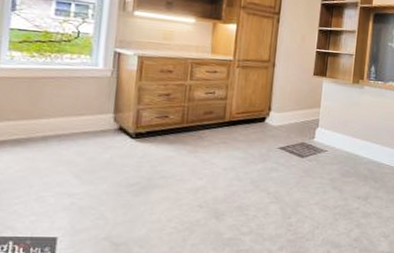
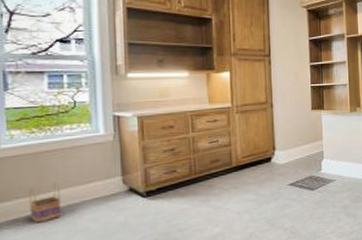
basket: none [18,110,52,148] -> present [29,182,62,223]

